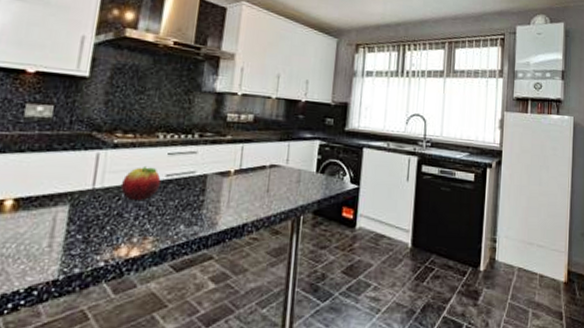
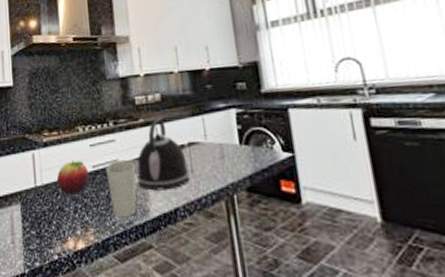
cup: none [178,172,213,229] -> present [106,159,137,218]
kettle: none [211,136,266,206] -> present [137,116,190,191]

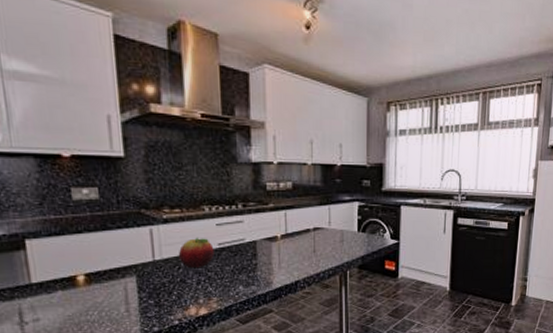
cup: present [106,159,137,218] -> none [232,239,263,289]
kettle: present [137,116,190,191] -> none [263,203,312,267]

